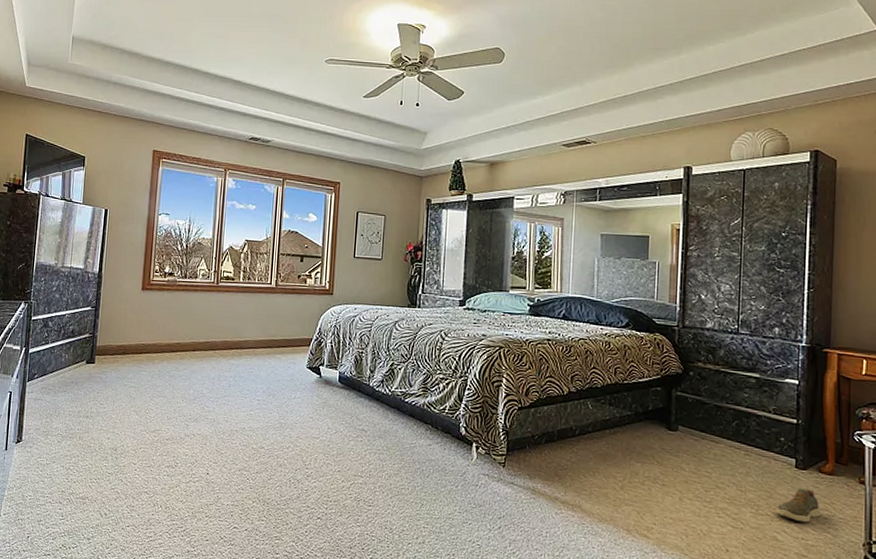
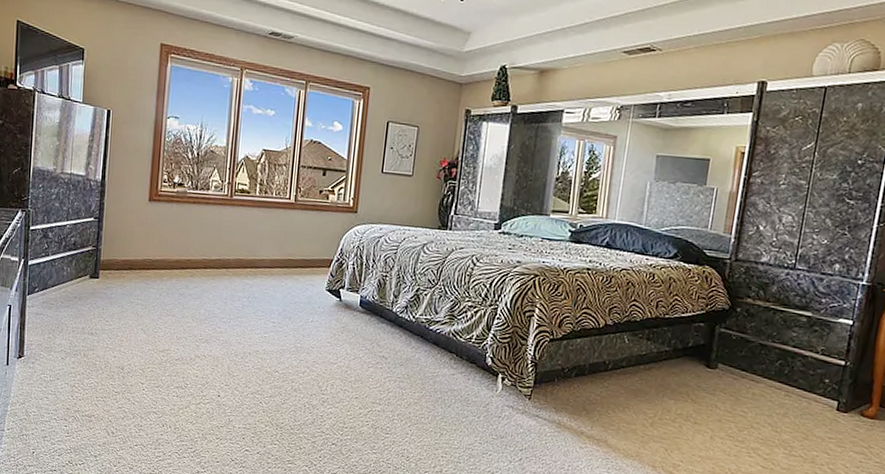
shoe: present [776,488,822,523] -> none [810,431,857,466]

